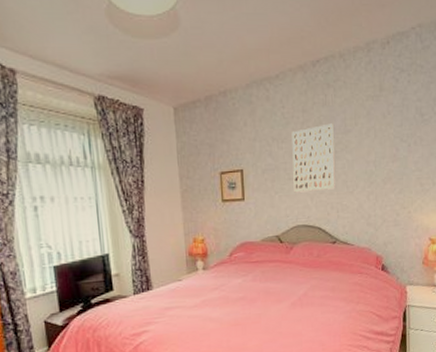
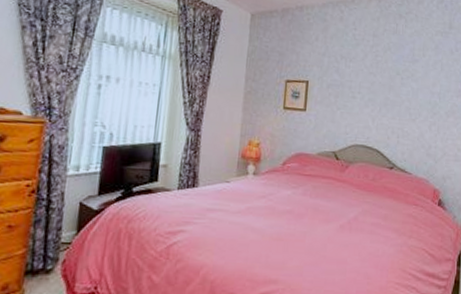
wall art: present [291,123,336,193] -> none [356,50,402,115]

